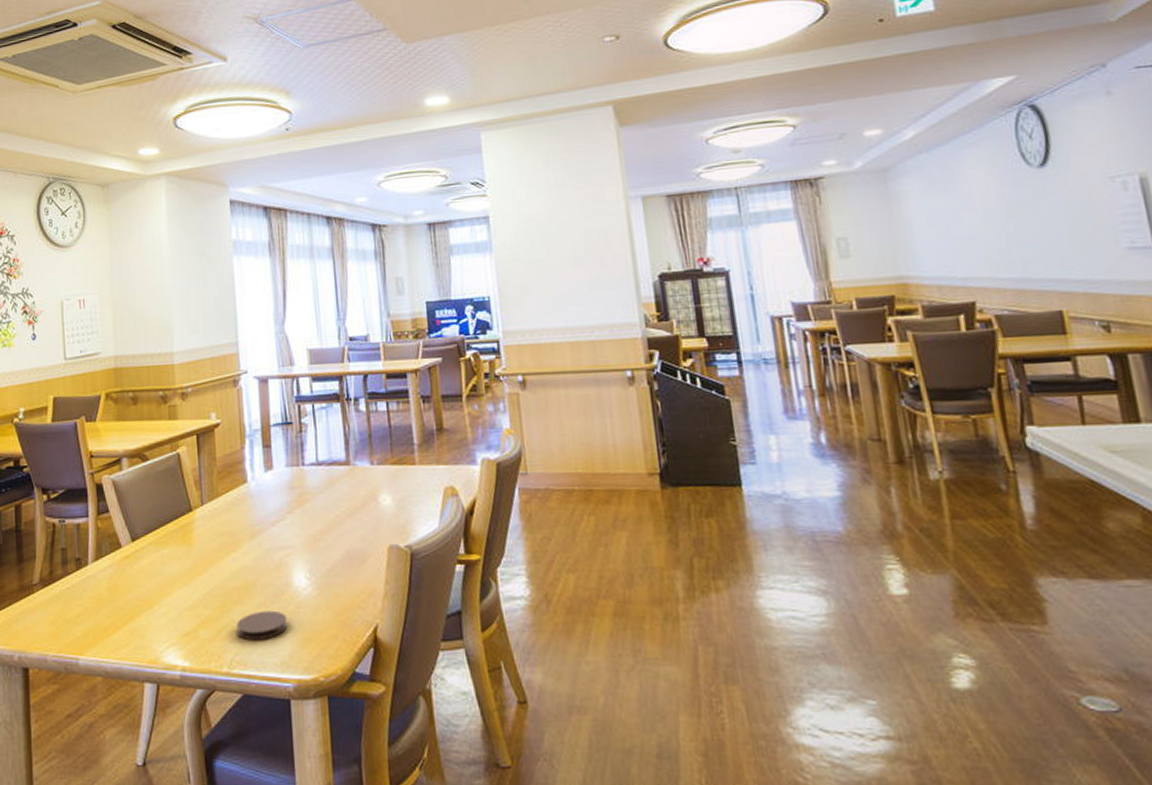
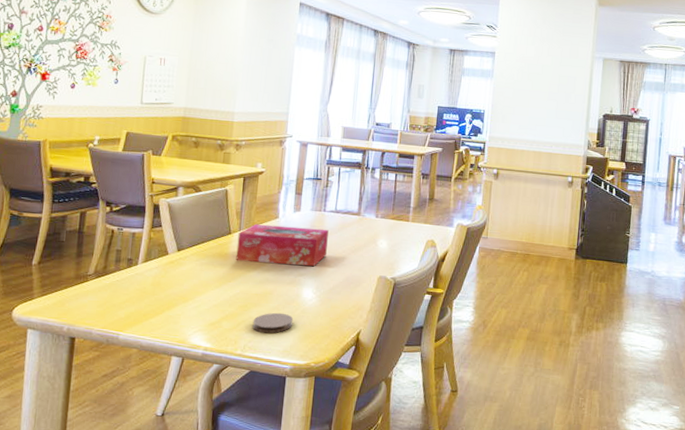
tissue box: none [201,489,315,546] -> present [236,224,329,267]

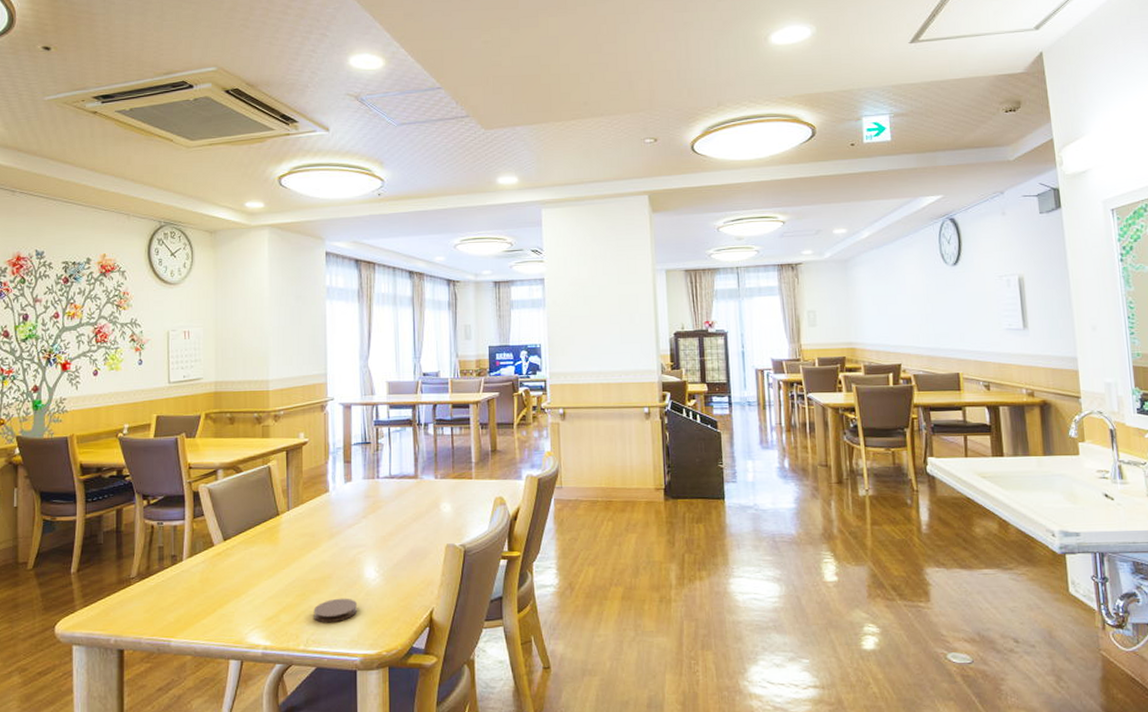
tissue box: present [236,224,329,267] -> none [287,498,386,545]

